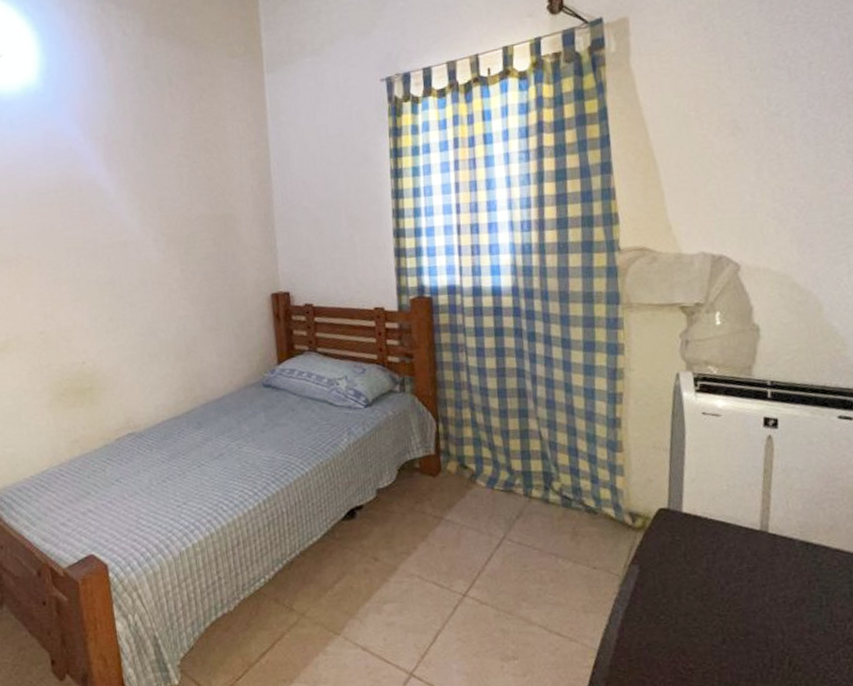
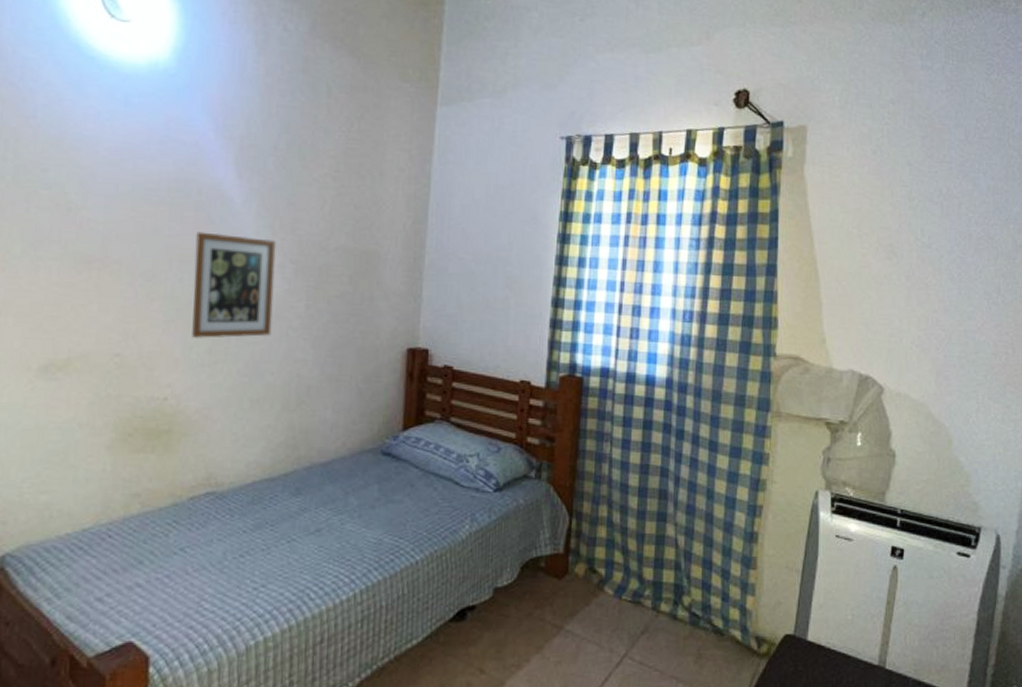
picture frame: none [84,219,157,311] -> present [192,231,276,339]

